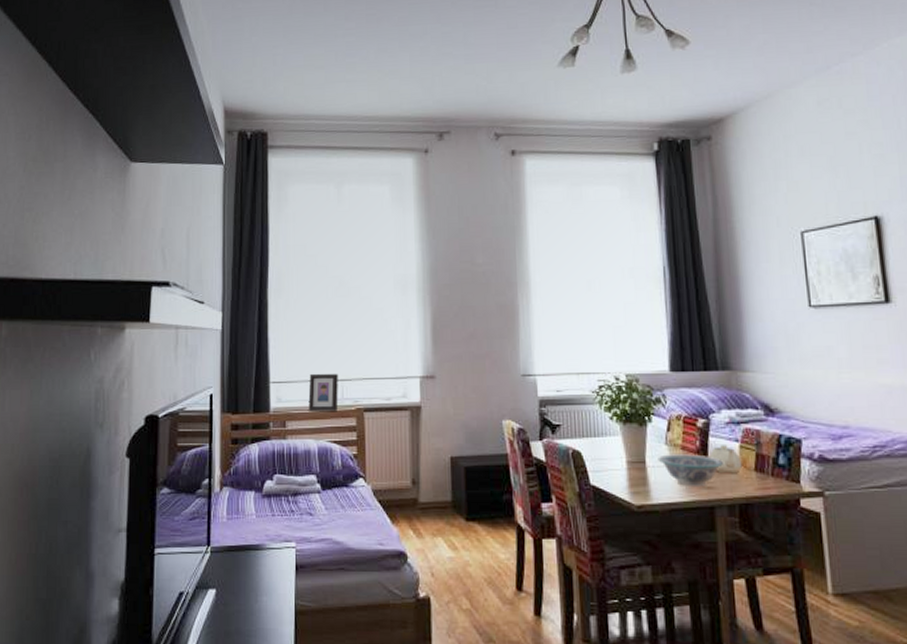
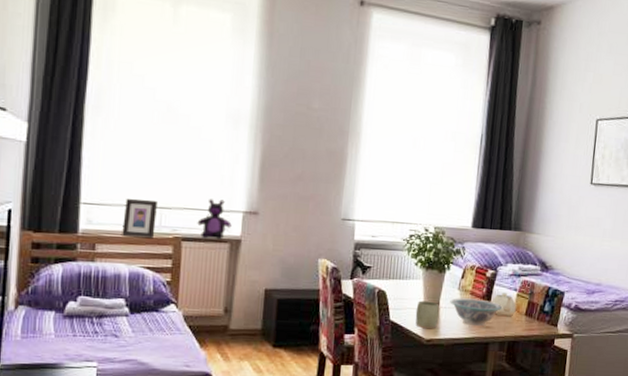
stuffed animal: none [377,366,410,408] -> present [197,199,232,240]
mug: none [618,460,648,492] -> present [415,300,440,328]

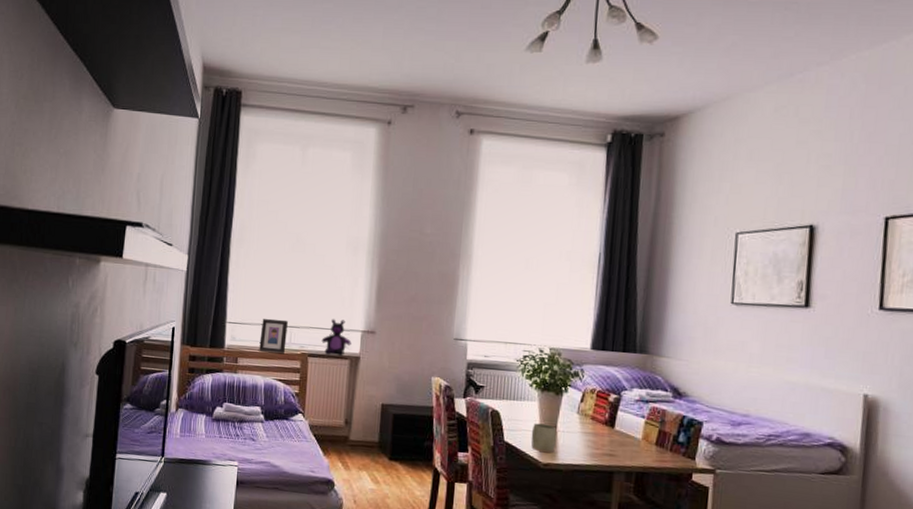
bowl: present [450,298,503,327] -> none [568,422,629,454]
teapot: present [491,293,516,317] -> none [615,419,645,446]

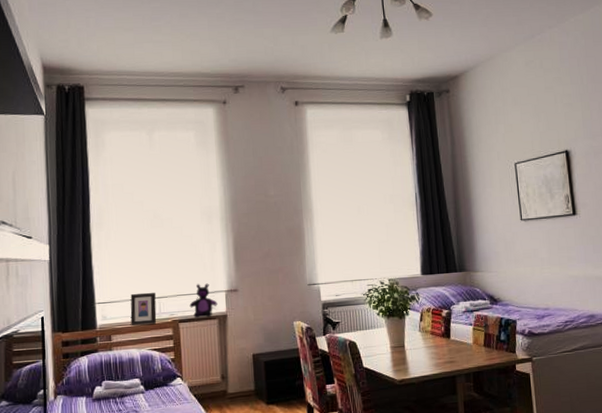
mug: present [531,423,557,452] -> none [384,345,407,370]

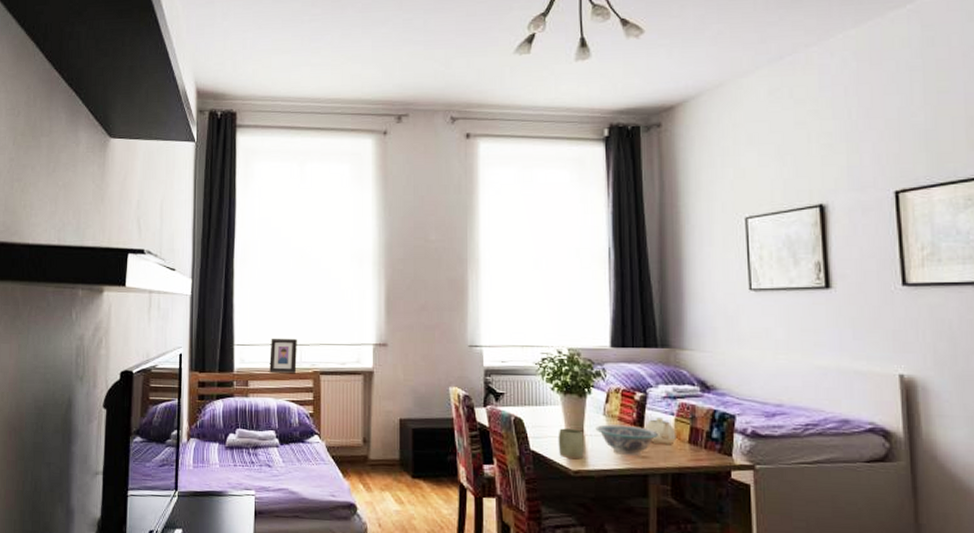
stuffed animal: present [189,283,218,318] -> none [333,334,364,372]
mug: none [384,345,407,370] -> present [558,428,585,458]
bowl: none [413,337,462,363] -> present [595,424,660,457]
teapot: none [451,328,475,351] -> present [644,418,676,445]

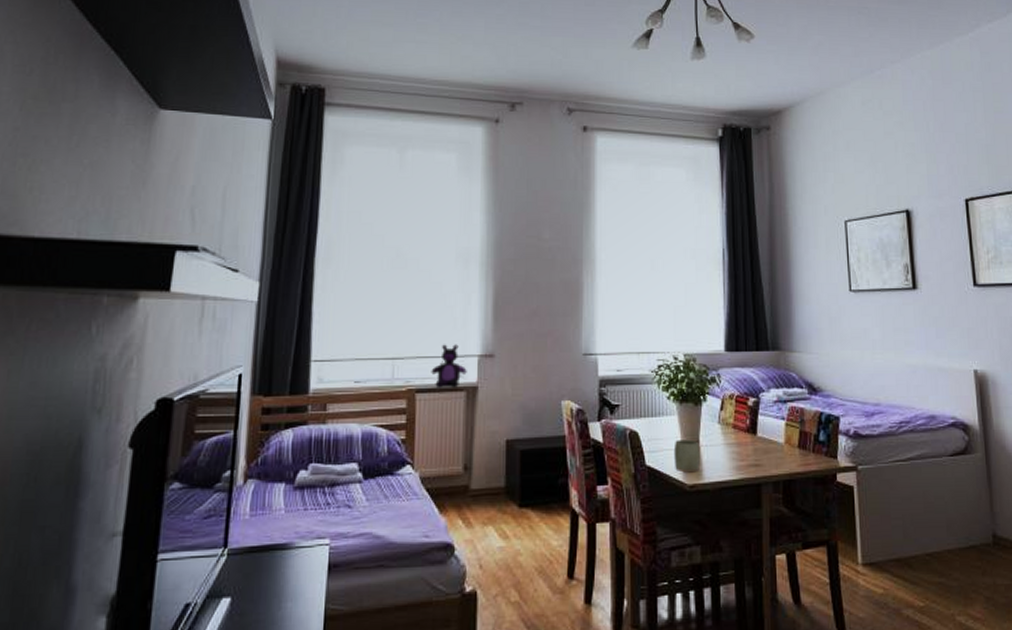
picture frame: present [269,339,297,373] -> none [354,352,389,392]
stuffed animal: none [333,334,364,372] -> present [431,344,467,388]
bowl: present [595,424,660,457] -> none [711,432,771,466]
teapot: present [644,418,676,445] -> none [757,423,787,451]

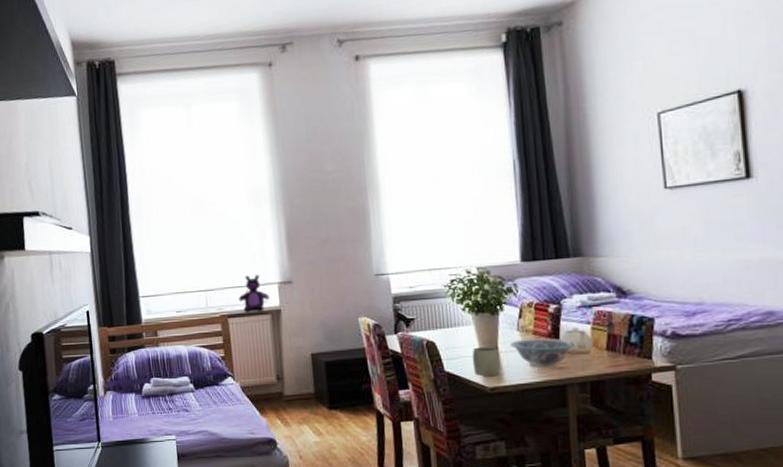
bowl: none [711,432,771,466] -> present [510,338,576,369]
teapot: none [757,423,787,451] -> present [560,328,594,355]

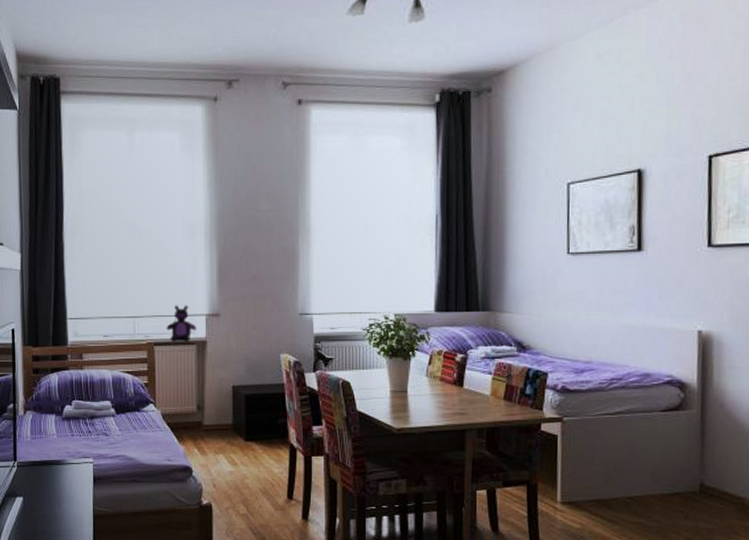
mug: present [472,346,500,376] -> none [383,389,409,417]
bowl: present [510,338,576,369] -> none [418,385,477,414]
teapot: present [560,328,594,355] -> none [464,377,493,402]

